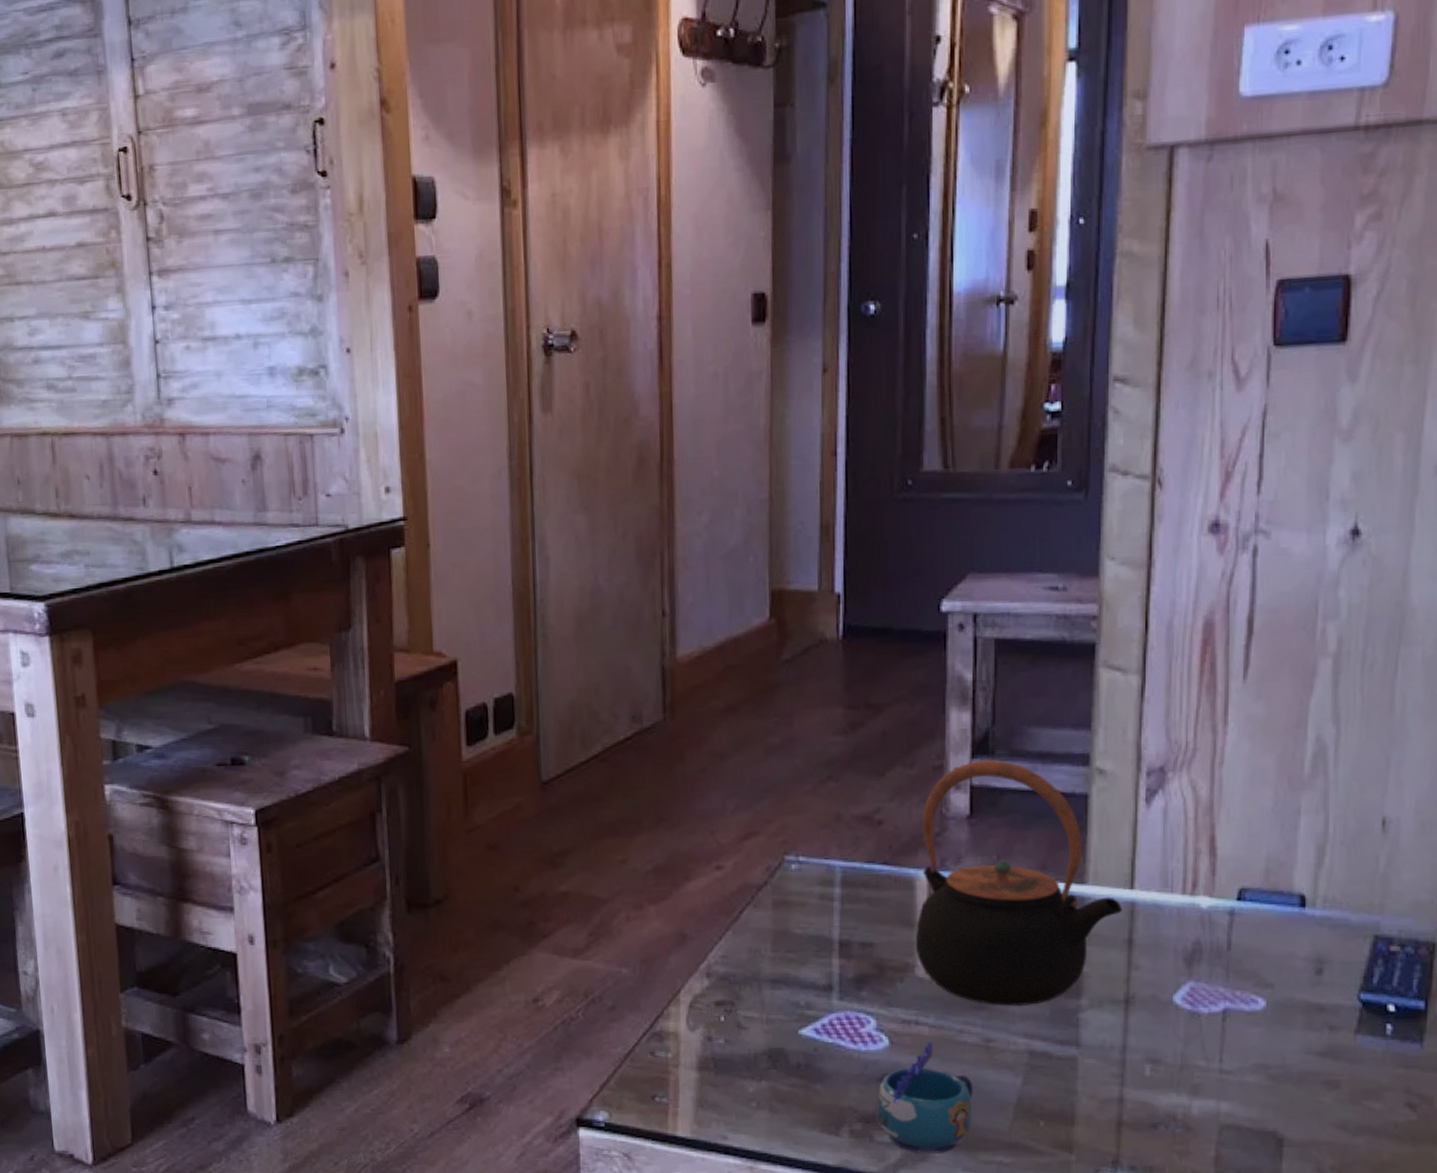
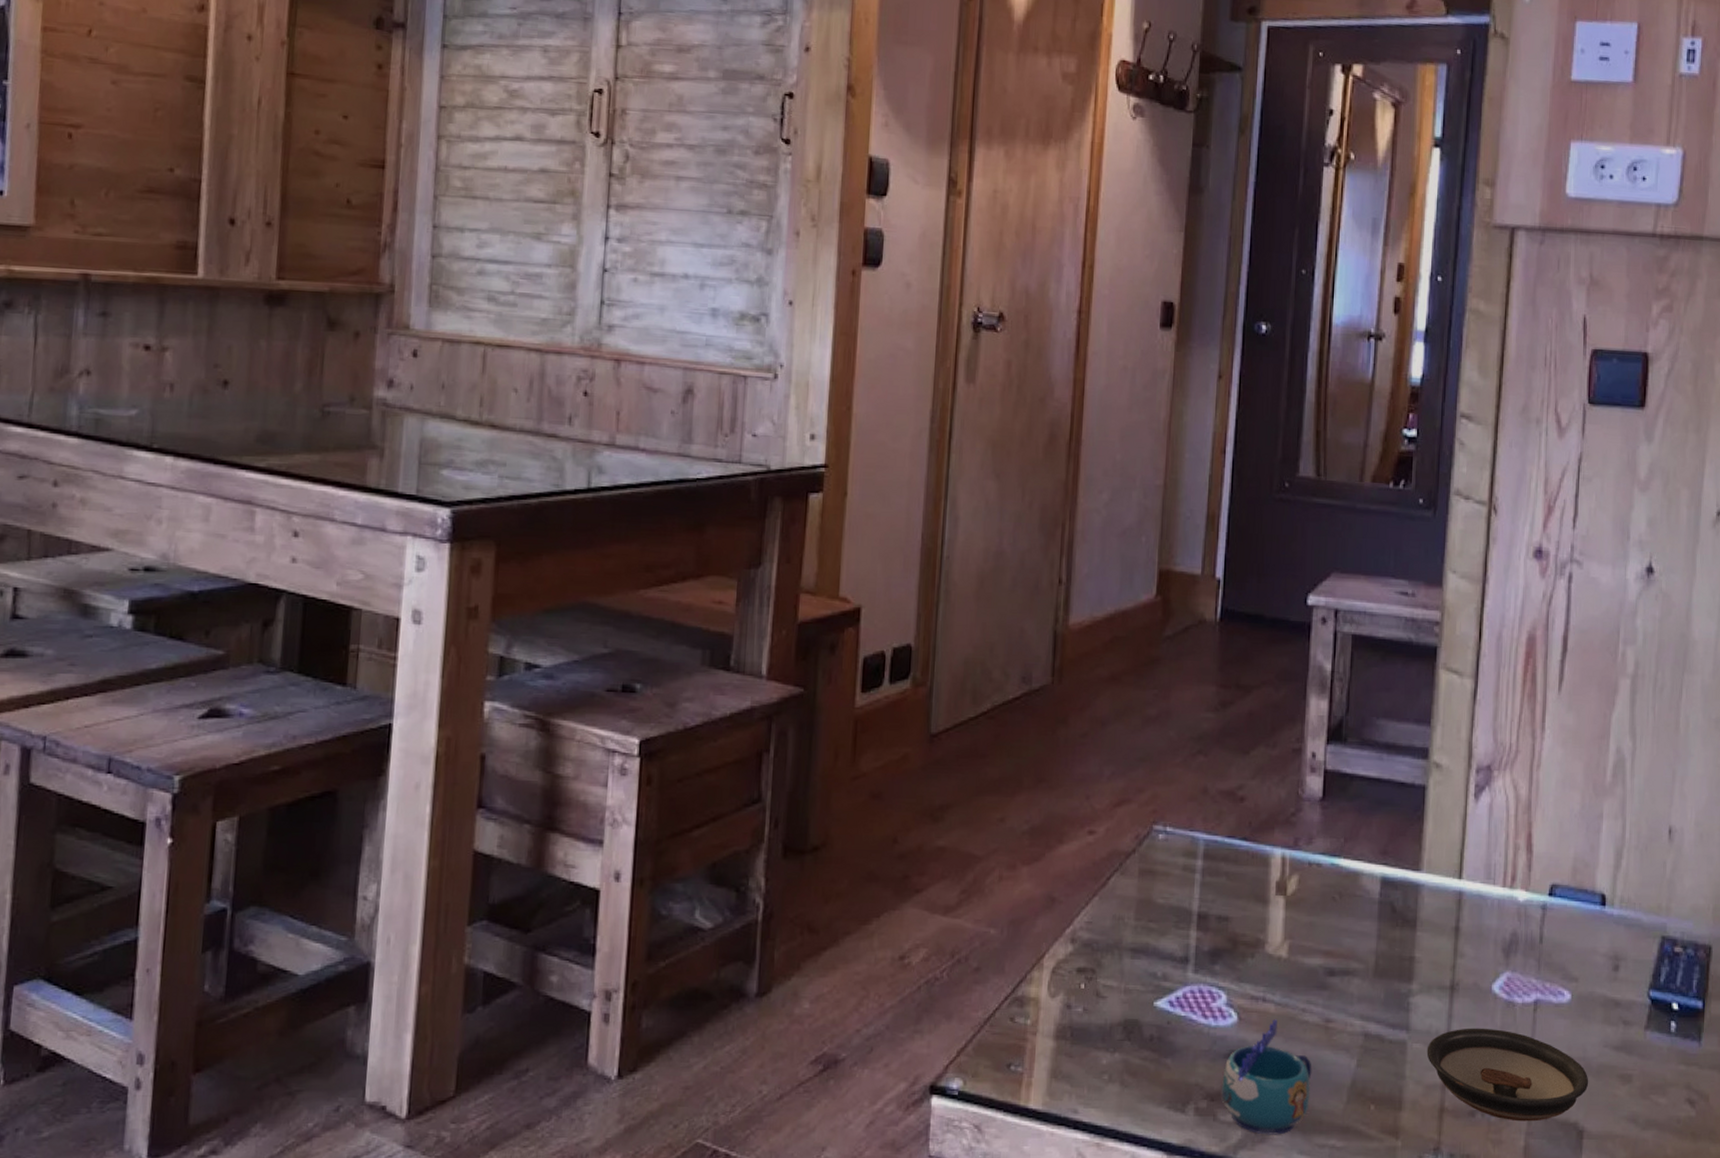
teapot: present [915,759,1123,1007] -> none [1267,746,1452,988]
saucer: none [1100,1040,1289,1132] -> present [1426,1028,1589,1122]

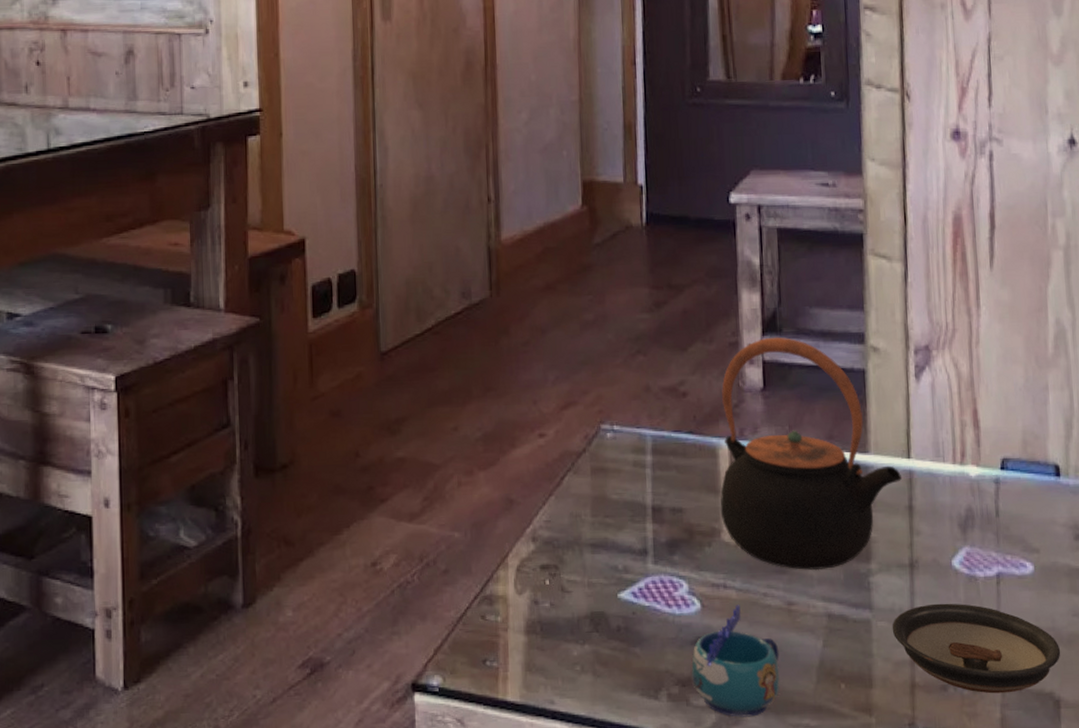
teapot: none [1267,746,1452,988] -> present [720,337,903,571]

